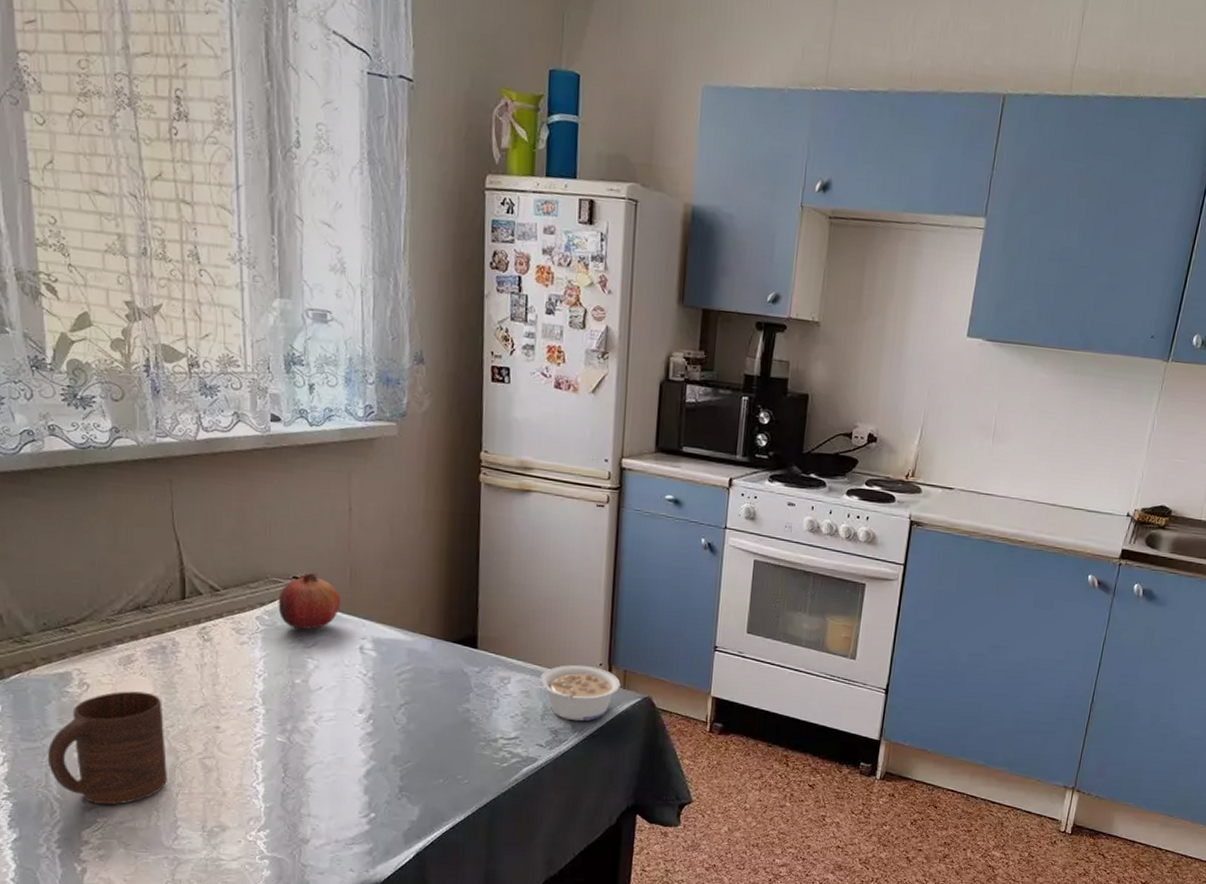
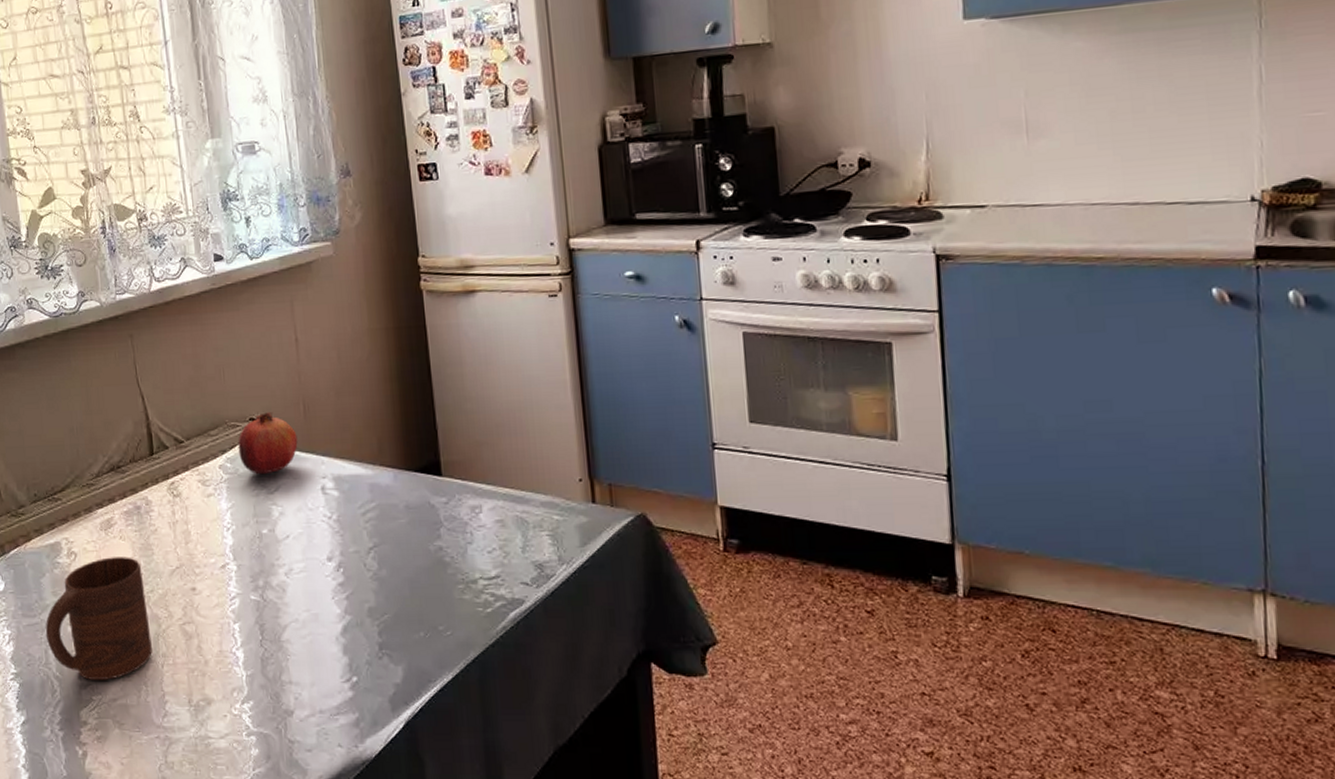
legume: present [540,665,621,721] -> none [514,482,607,551]

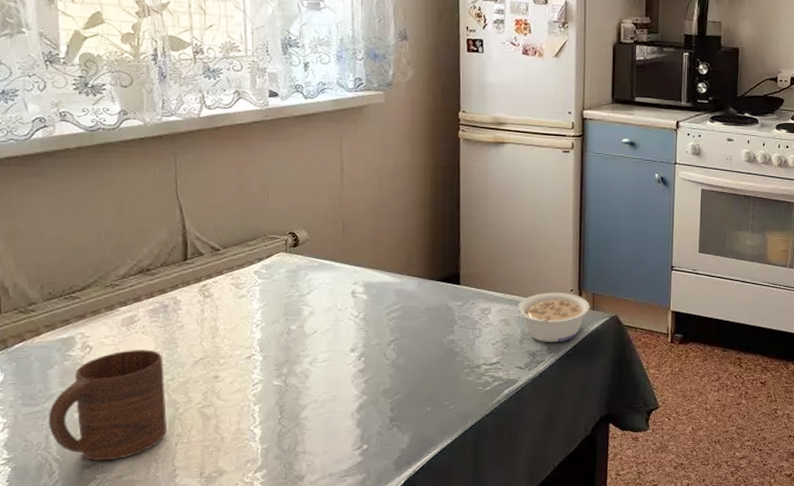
fruit: present [238,412,298,475] -> none [275,228,334,280]
legume: none [514,482,607,551] -> present [517,292,590,343]

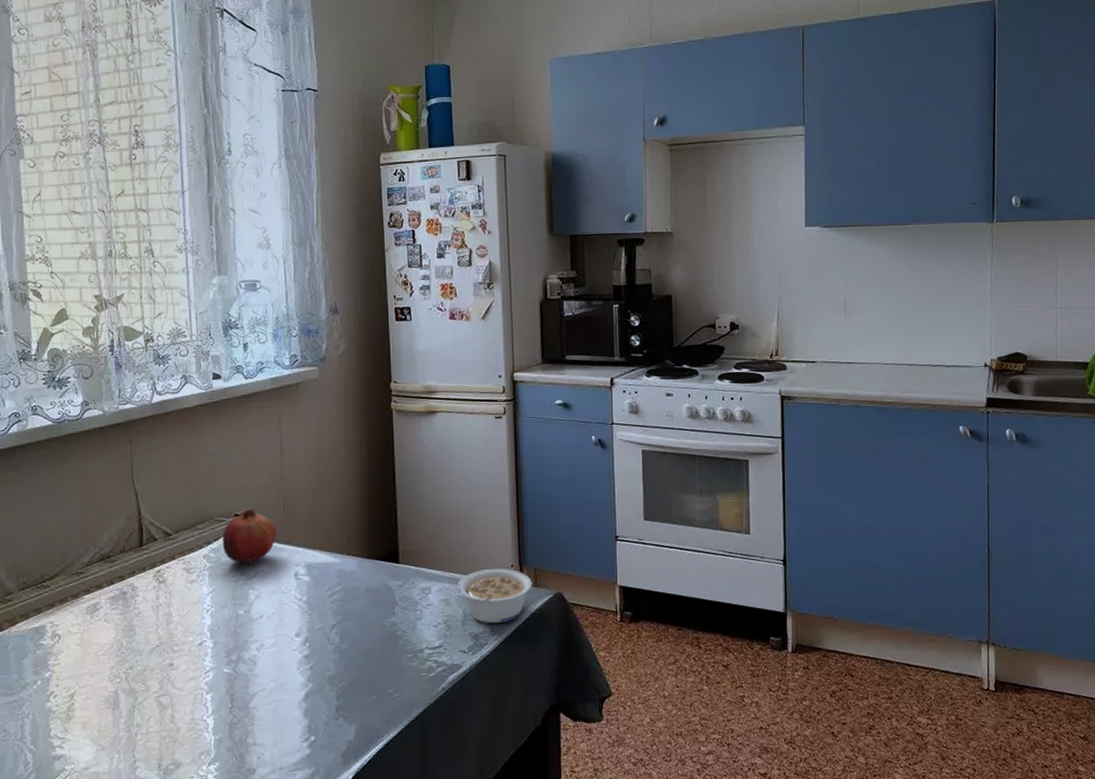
cup: present [48,349,167,461] -> none [23,637,127,752]
fruit: none [275,228,334,280] -> present [222,509,276,563]

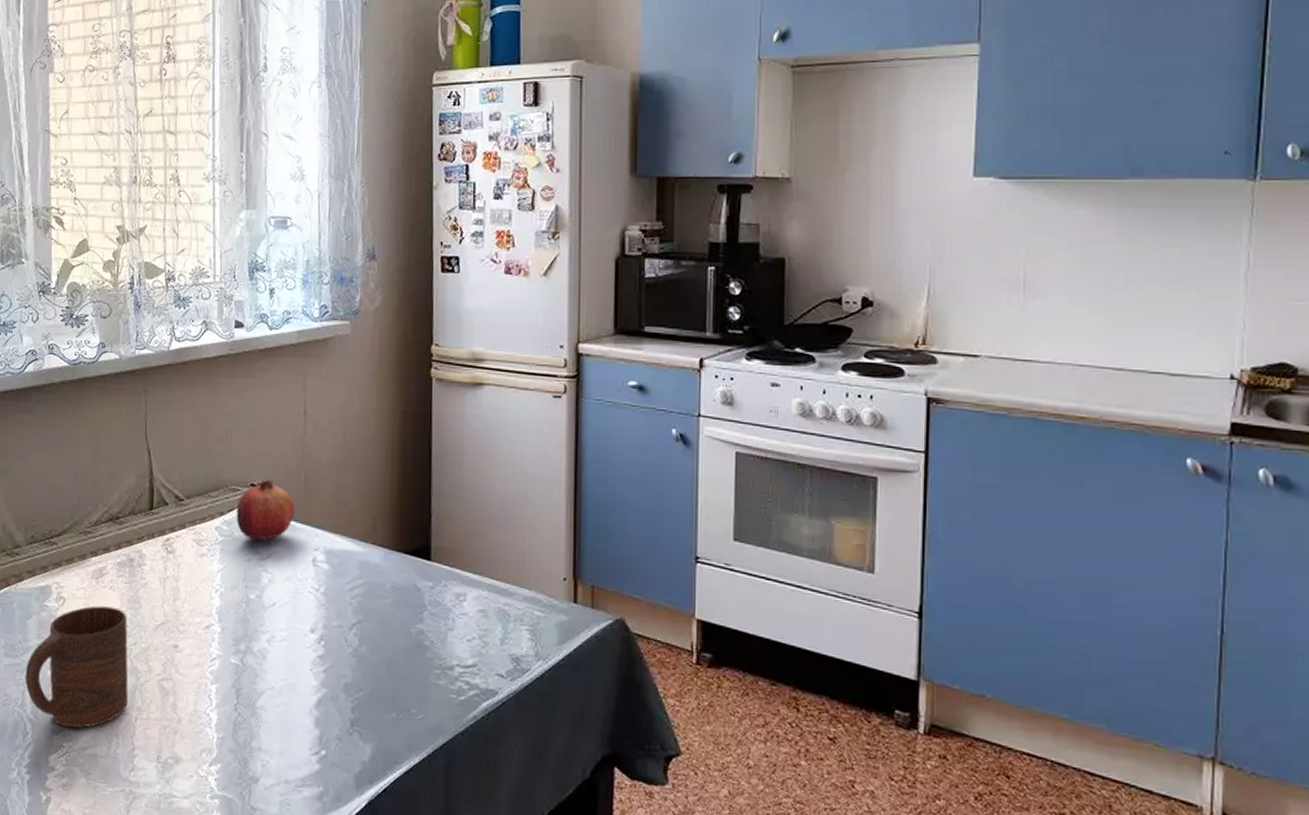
cup: none [23,637,127,752] -> present [24,605,129,728]
legume: present [458,568,532,624] -> none [498,579,588,647]

